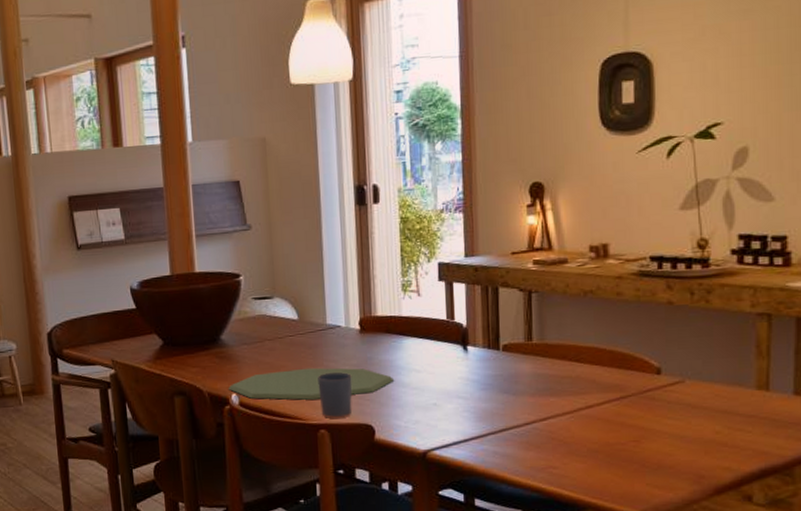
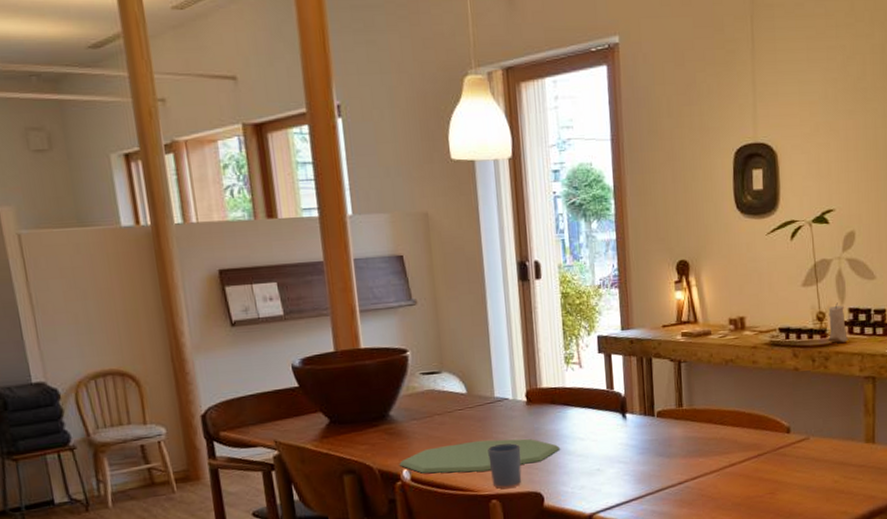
candle: none [712,228,738,274] -> present [828,302,849,343]

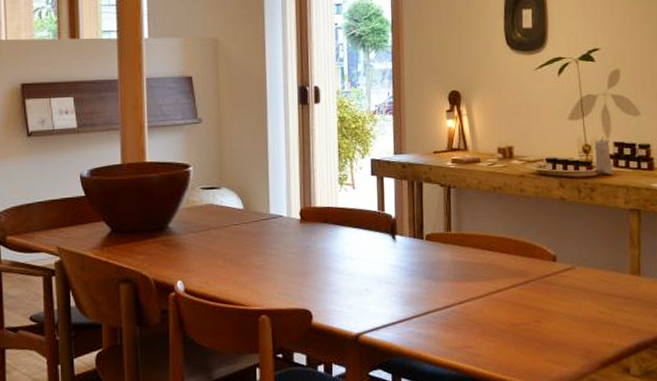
placemat: present [399,438,561,474] -> none [174,255,331,287]
mug: present [488,443,522,489] -> none [260,260,292,304]

